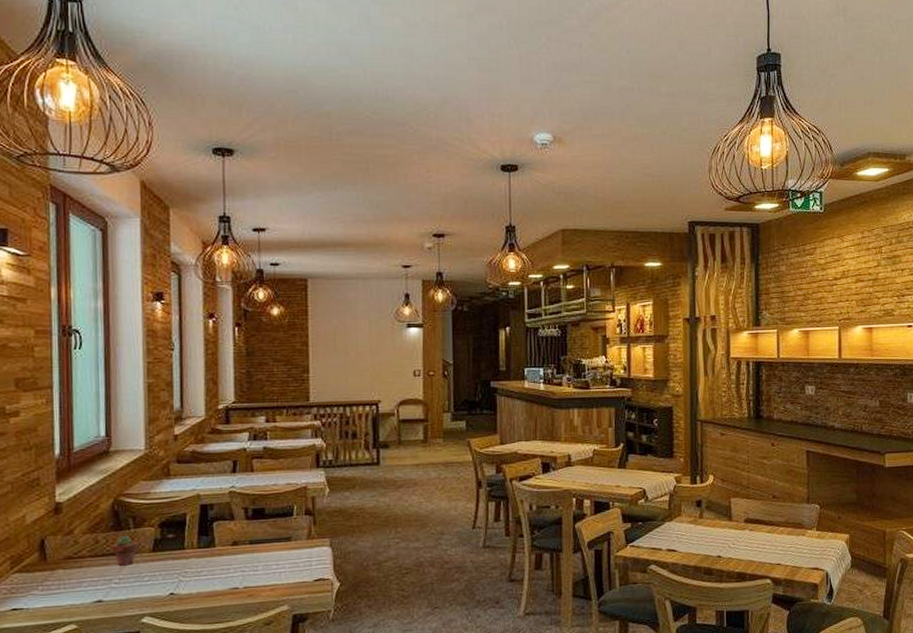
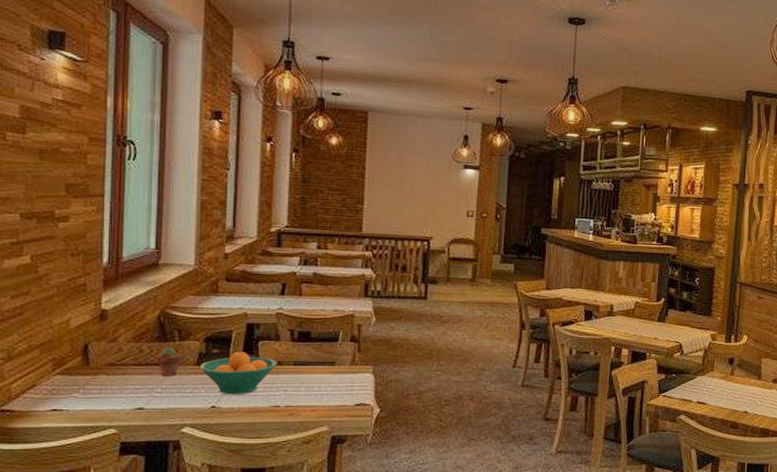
fruit bowl: none [155,534,233,580] -> present [199,351,277,395]

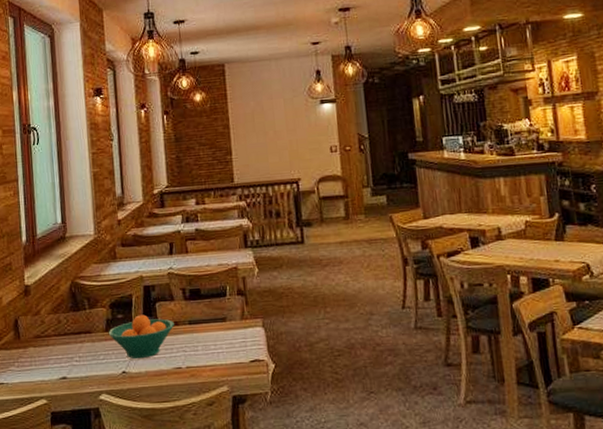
potted succulent: present [157,347,182,376] -> none [72,316,93,345]

